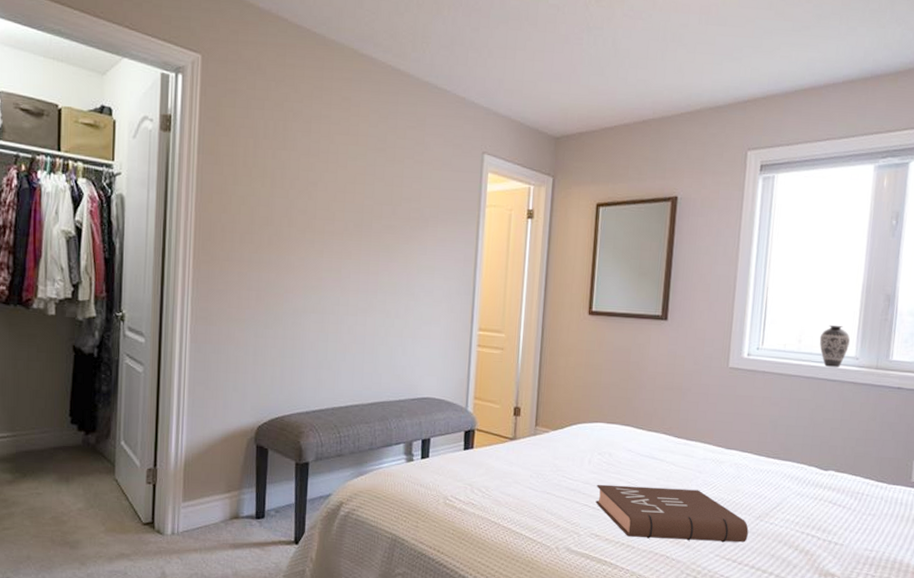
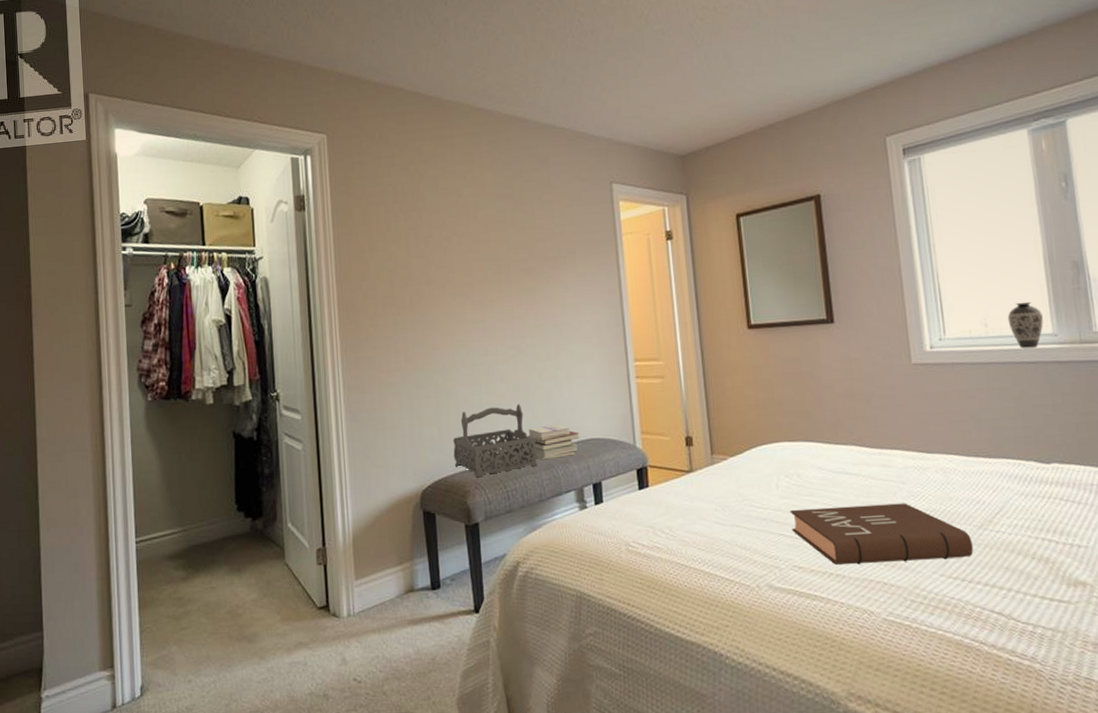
decorative basket: none [292,355,374,421] -> present [453,404,538,478]
books: none [367,380,417,412] -> present [528,424,580,460]

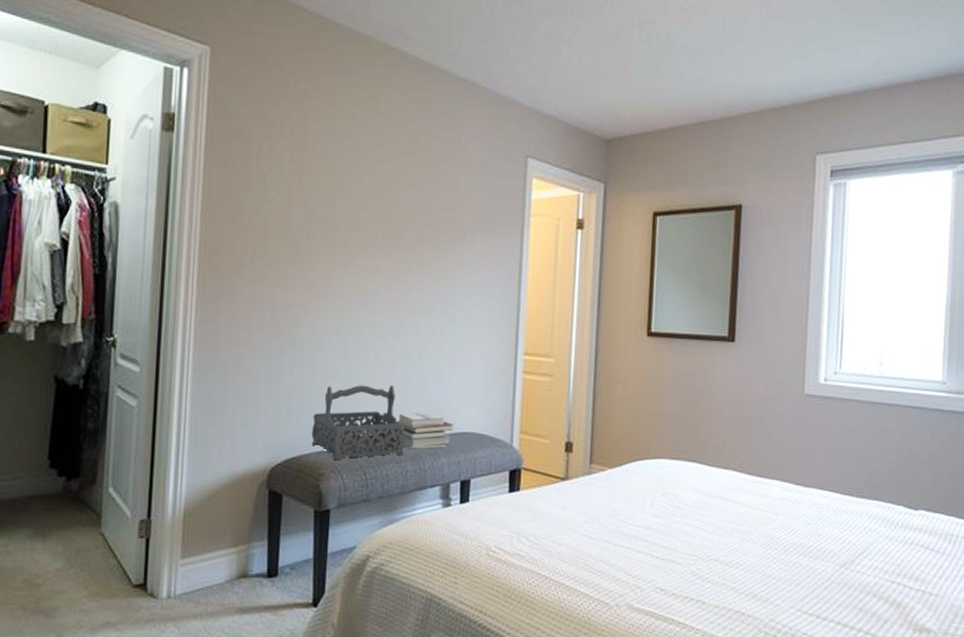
book: present [790,503,974,565] -> none [659,530,833,595]
decorative vase: present [1007,301,1043,349] -> none [902,345,935,394]

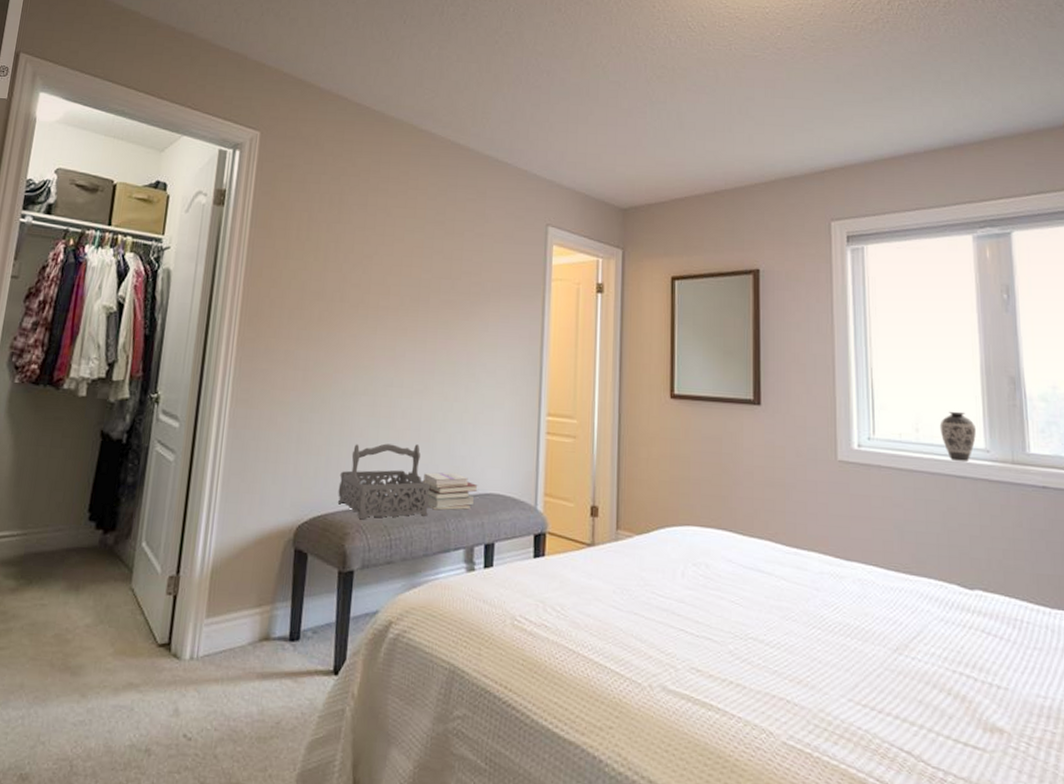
decorative vase: none [902,345,935,394] -> present [939,411,976,463]

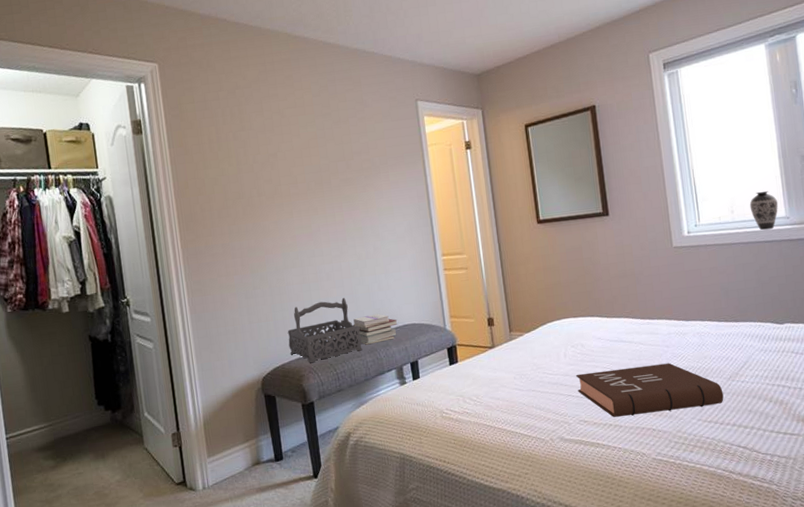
book: none [693,603,886,684] -> present [576,363,724,417]

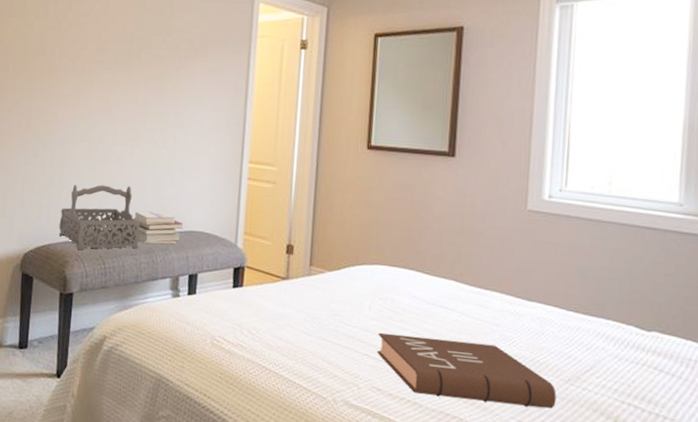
decorative vase: present [749,190,778,231] -> none [634,166,671,215]

